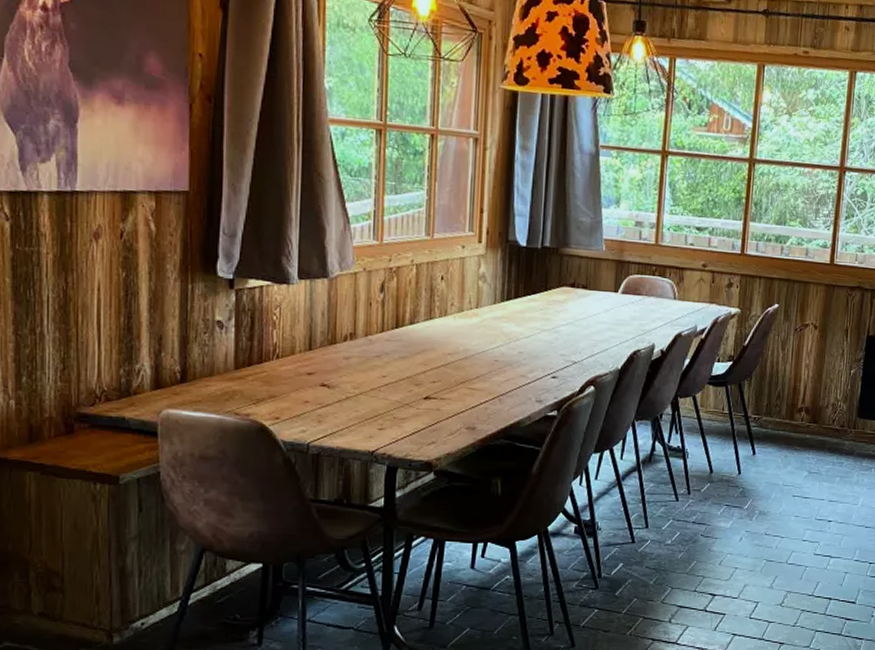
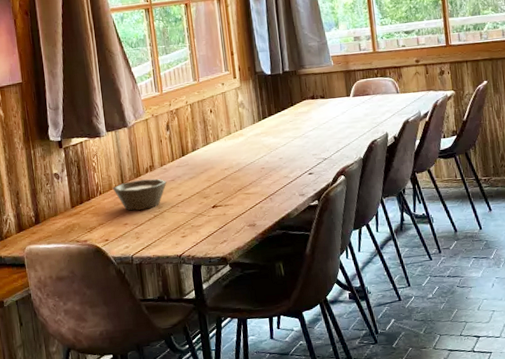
bowl: none [295,348,369,388] -> present [112,178,167,211]

